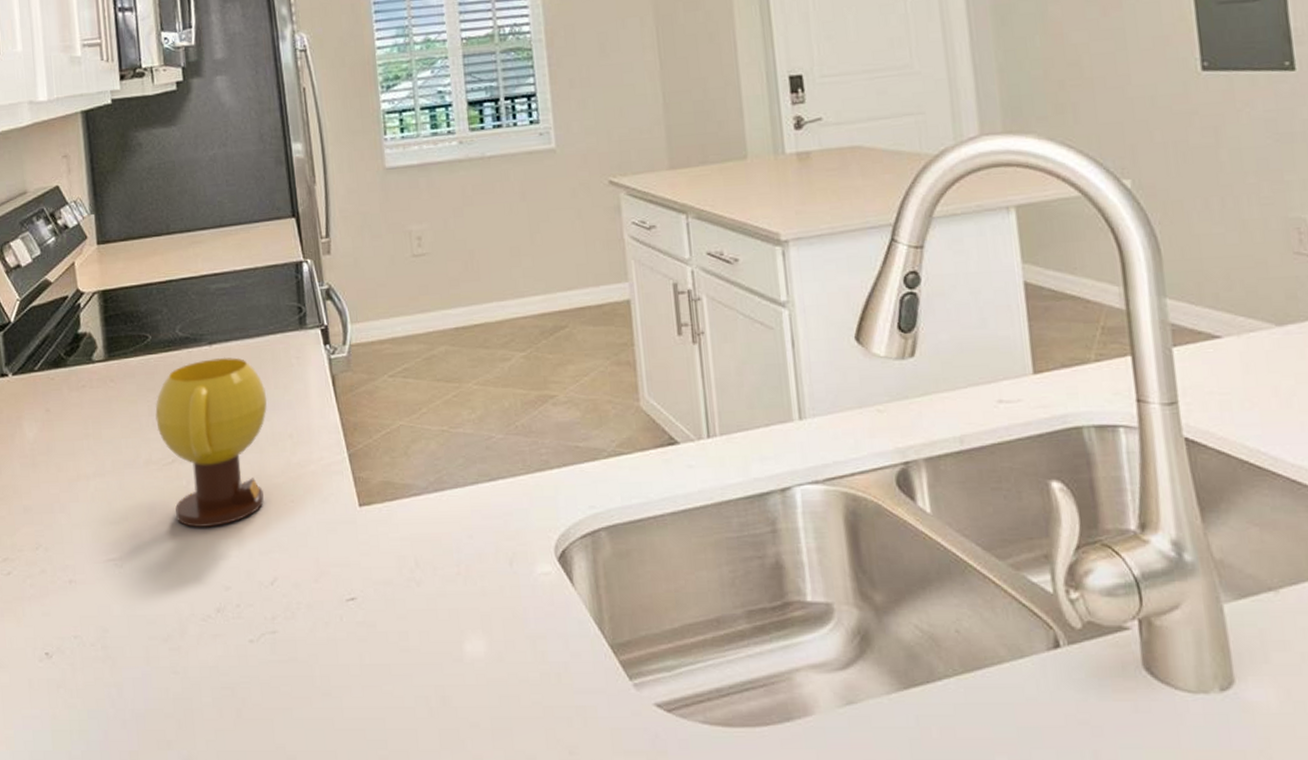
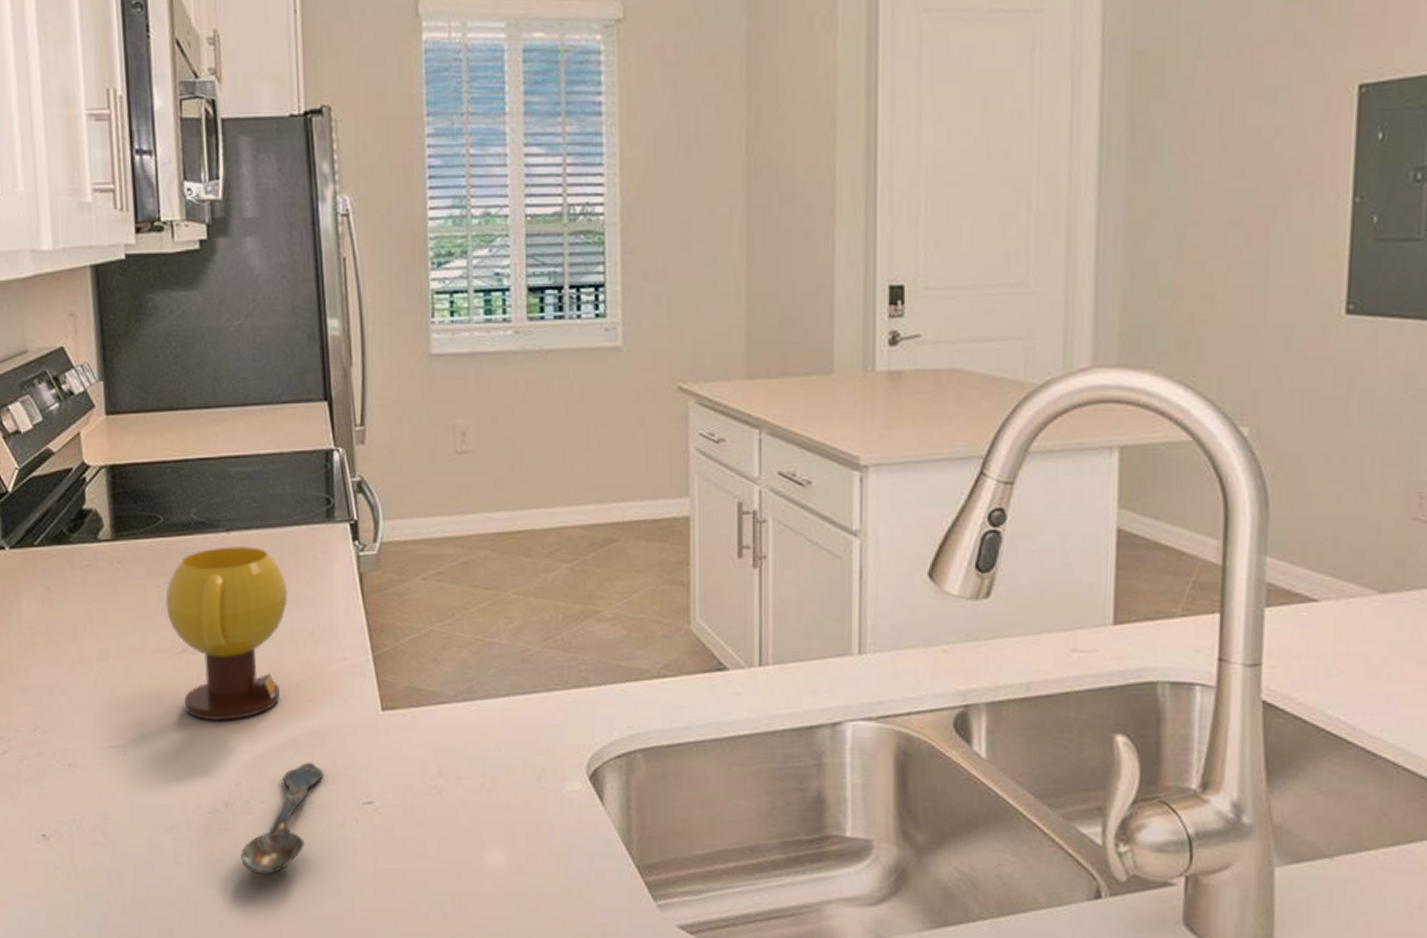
spoon: none [233,562,308,680] -> present [241,762,324,875]

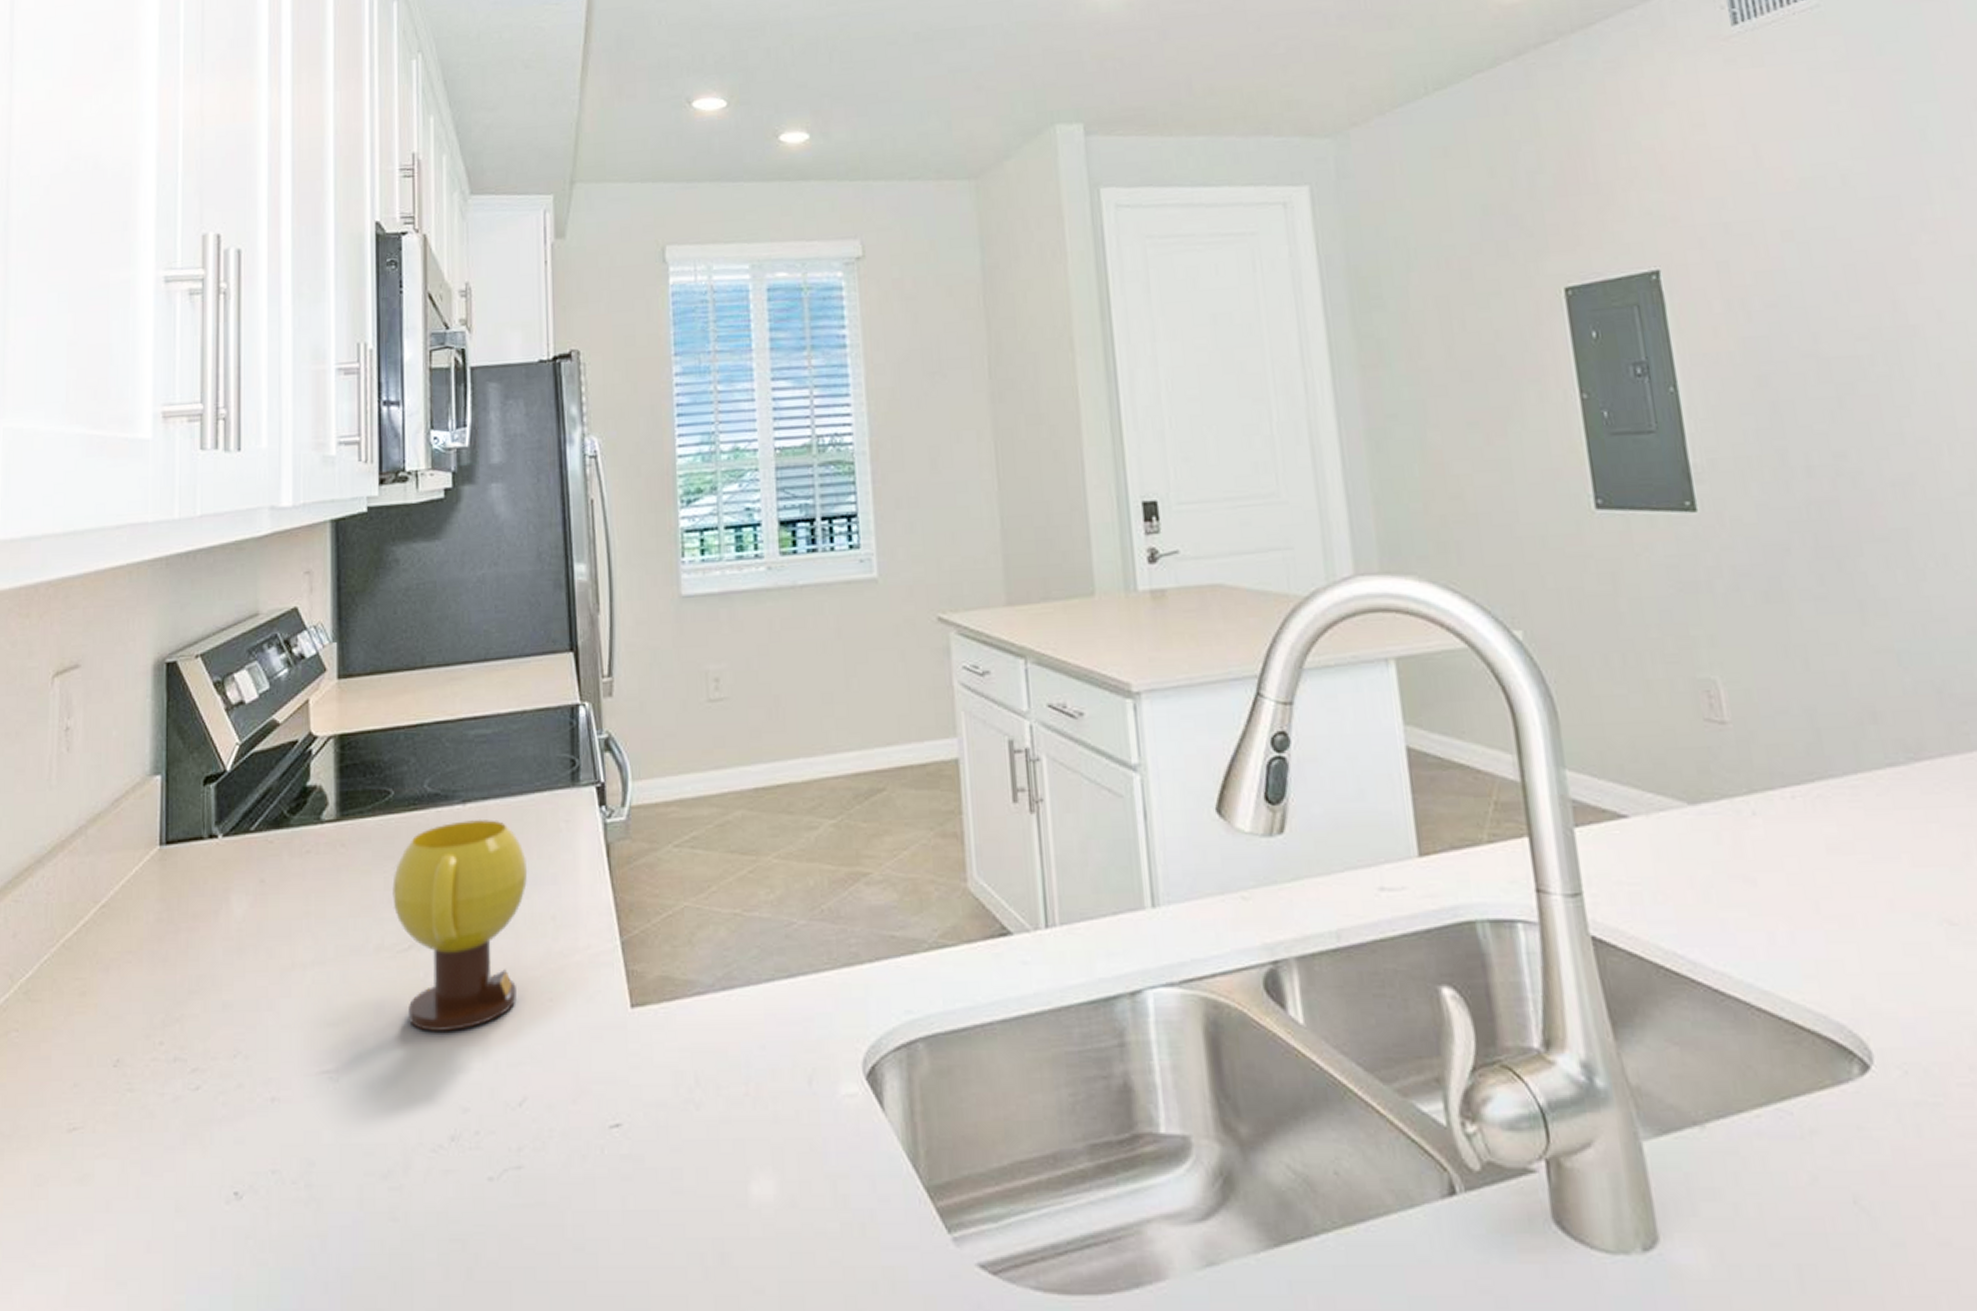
spoon: present [241,762,324,875] -> none [467,1077,565,1230]

